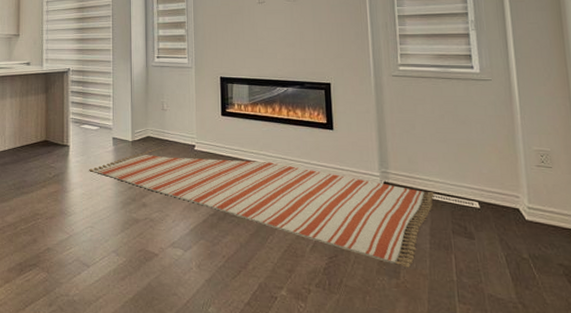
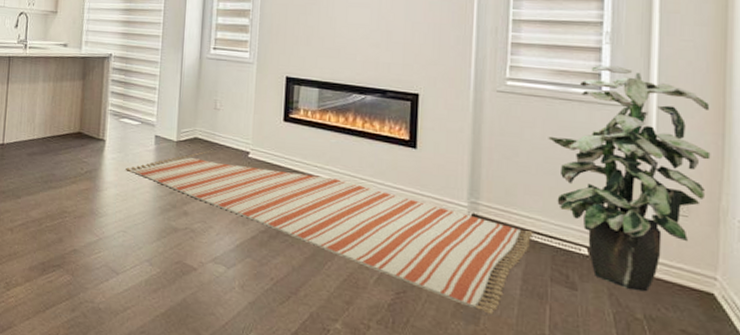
indoor plant: none [437,48,563,235] -> present [548,65,711,292]

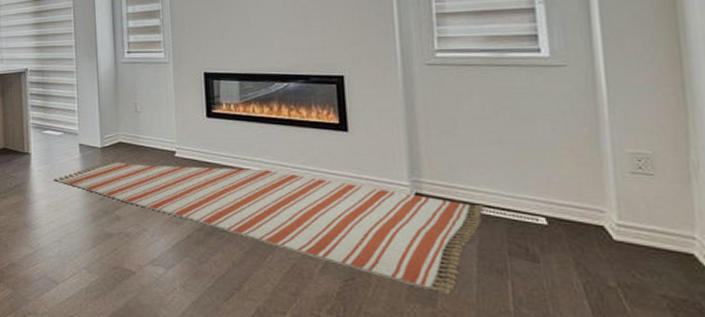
indoor plant: present [548,65,711,292] -> none [488,25,672,258]

